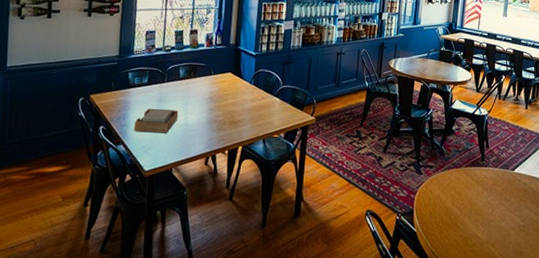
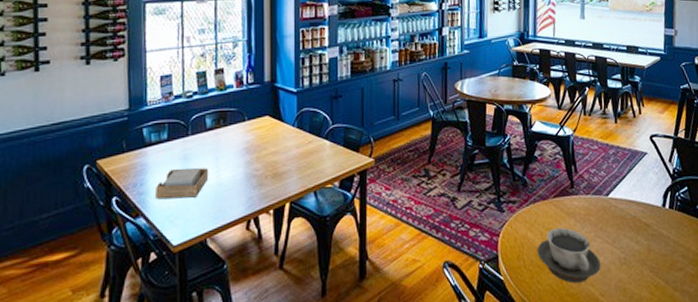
cup: none [447,192,502,242] -> present [536,227,601,284]

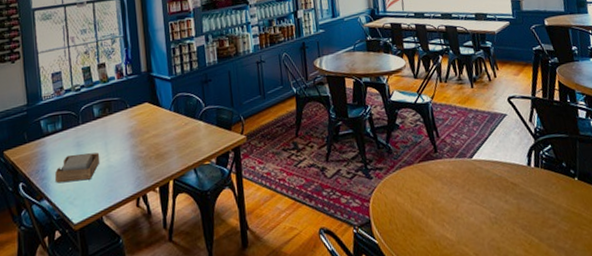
cup: present [536,227,601,284] -> none [407,190,473,244]

